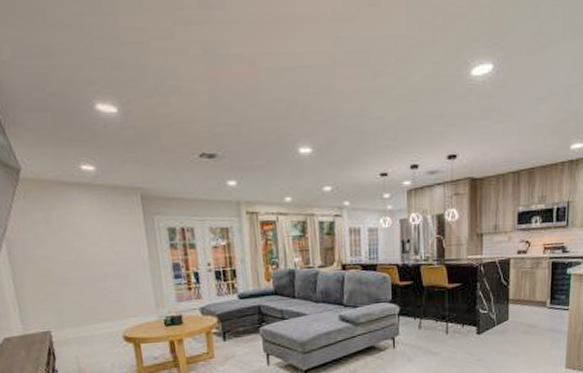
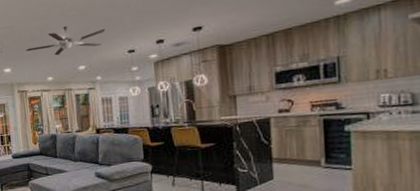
ceiling fan: none [256,133,356,170] -> present [25,25,106,56]

